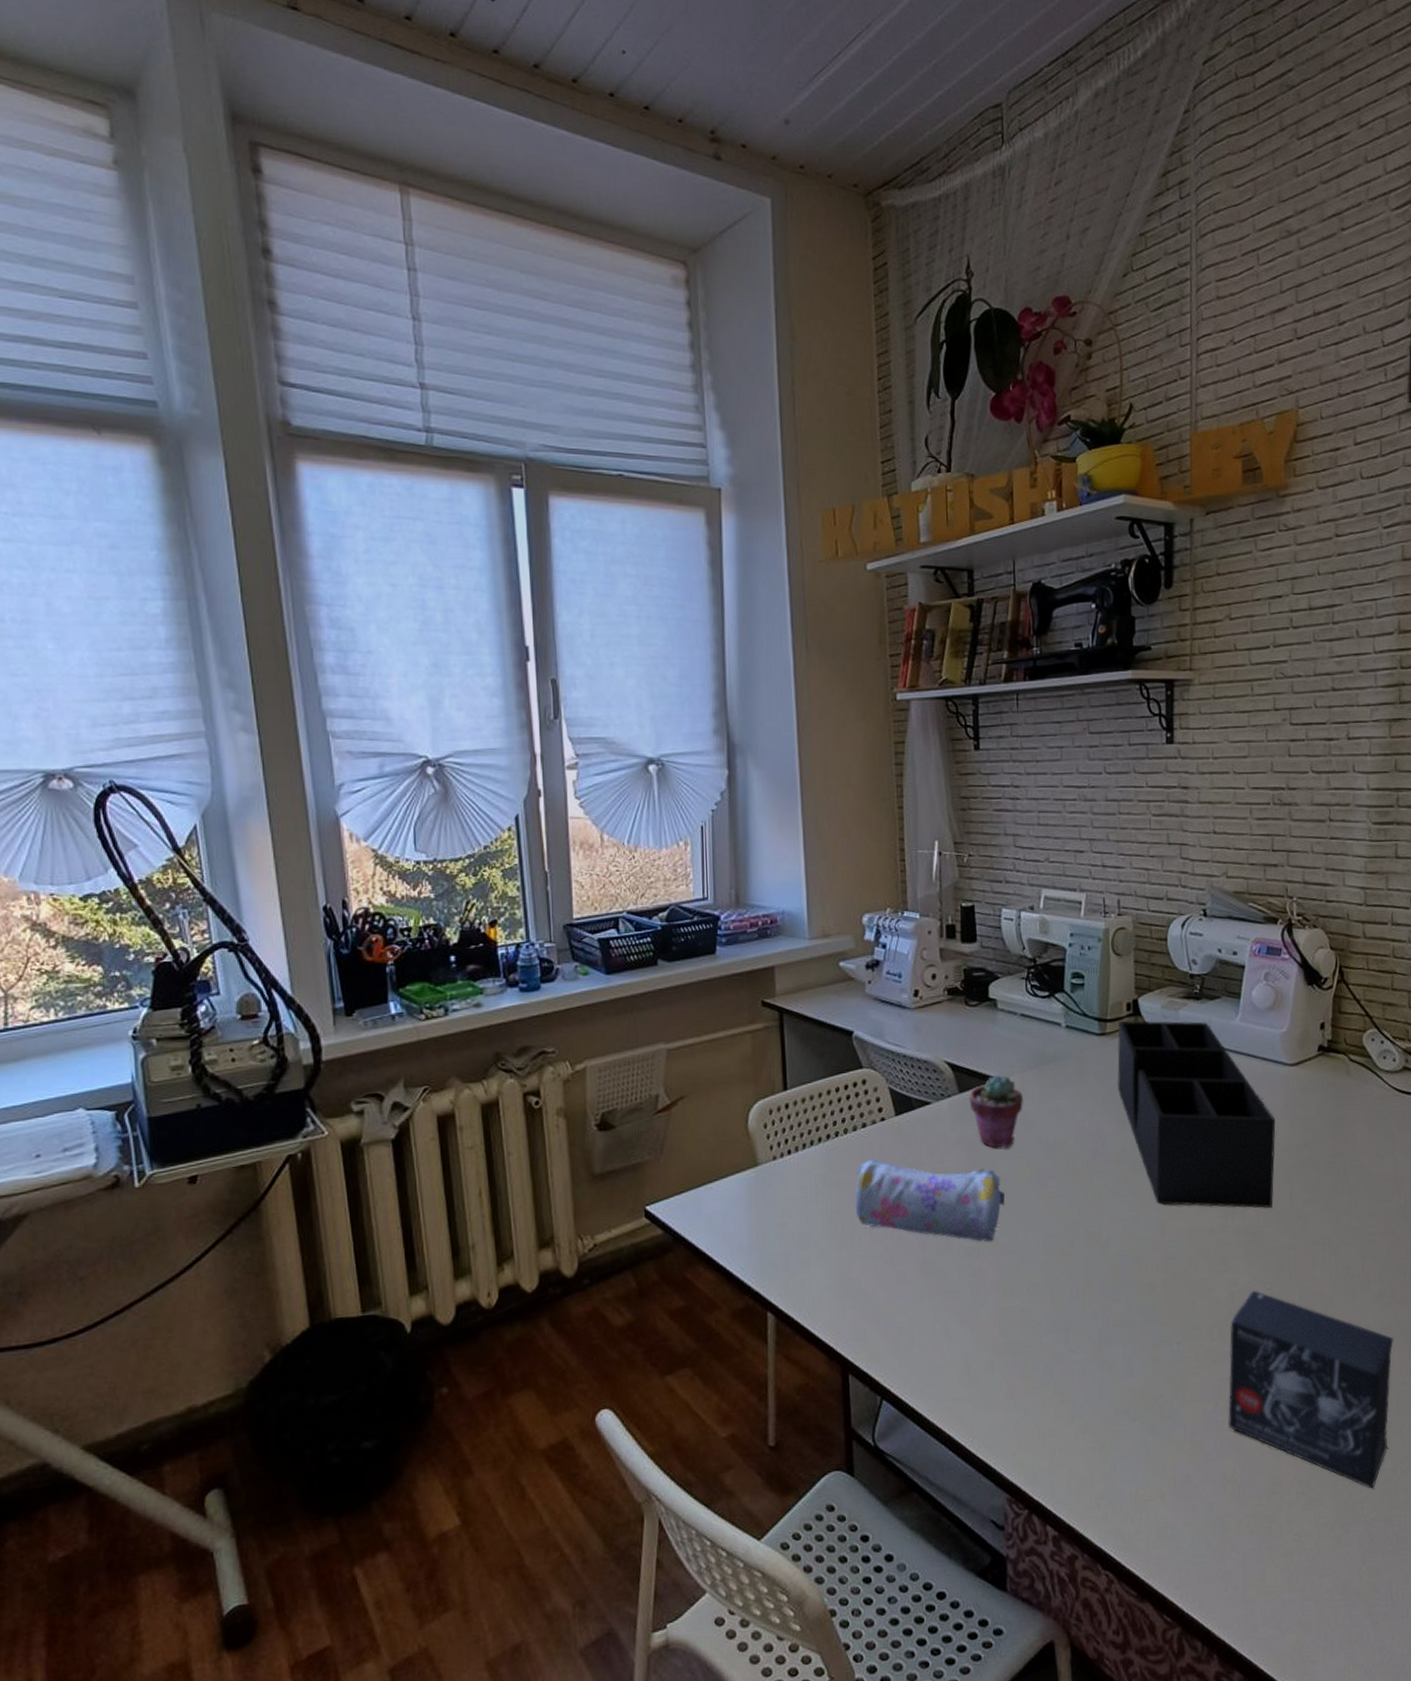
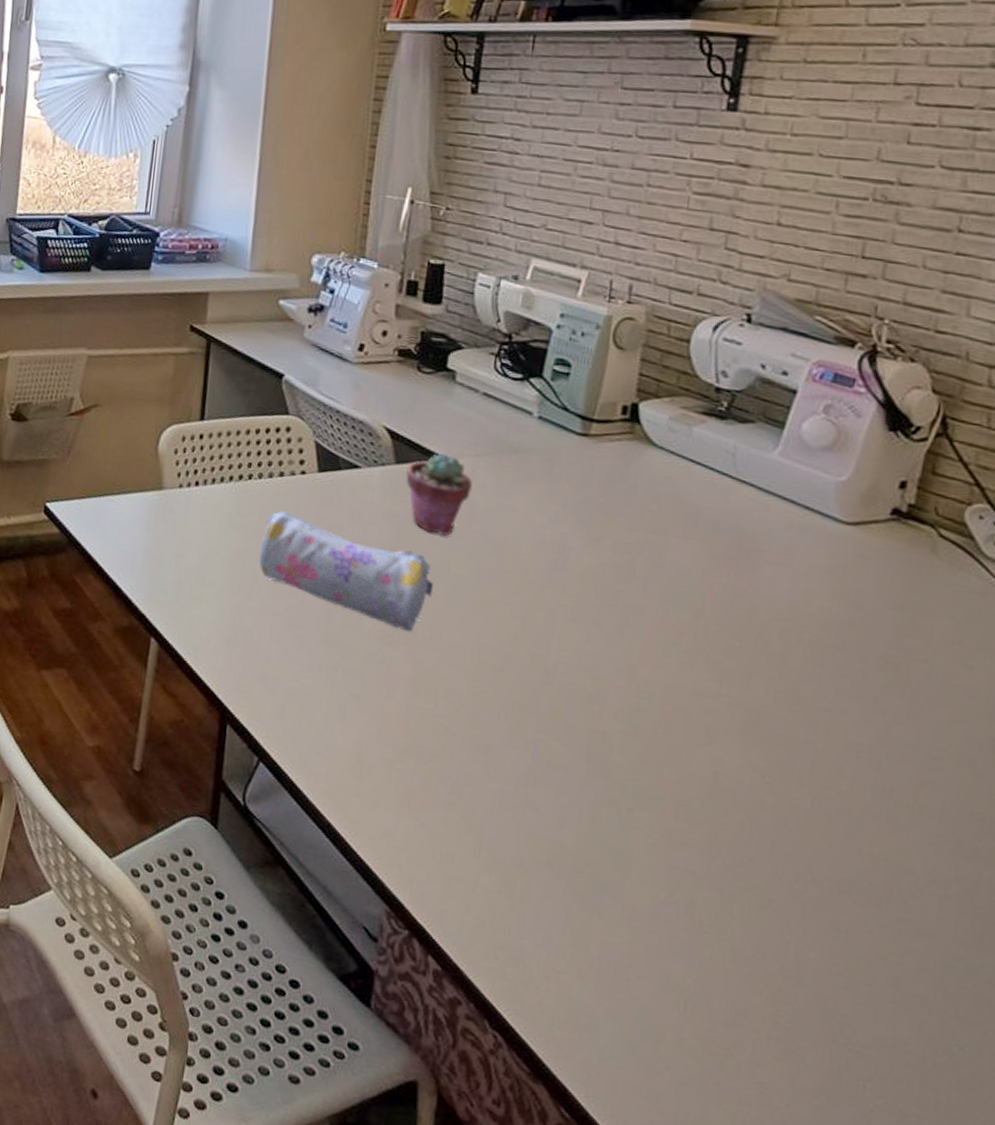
desk organizer: present [1117,1020,1276,1208] -> none [595,423,812,688]
small box: present [1228,1290,1393,1489] -> none [684,778,949,1070]

